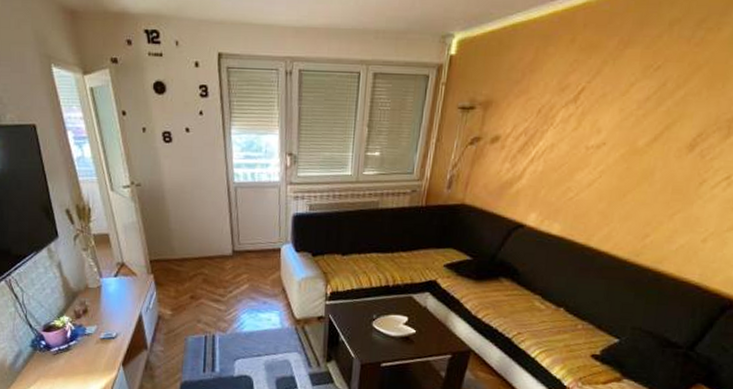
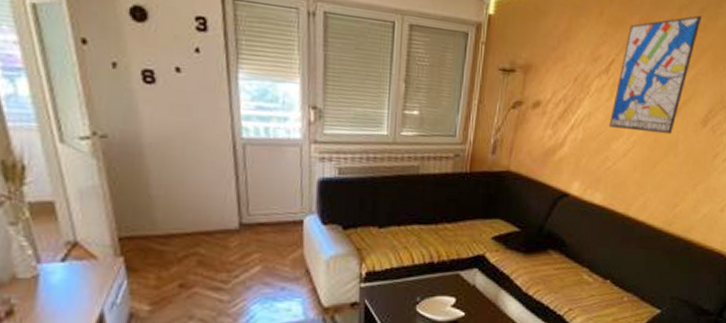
wall art: none [573,28,699,162] -> present [609,15,701,135]

